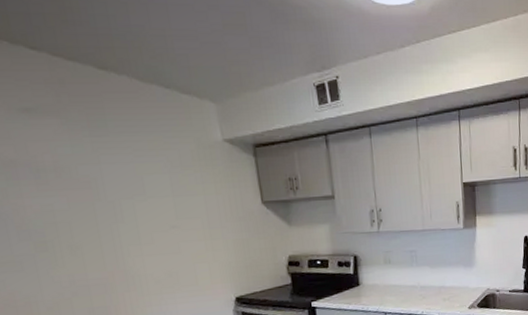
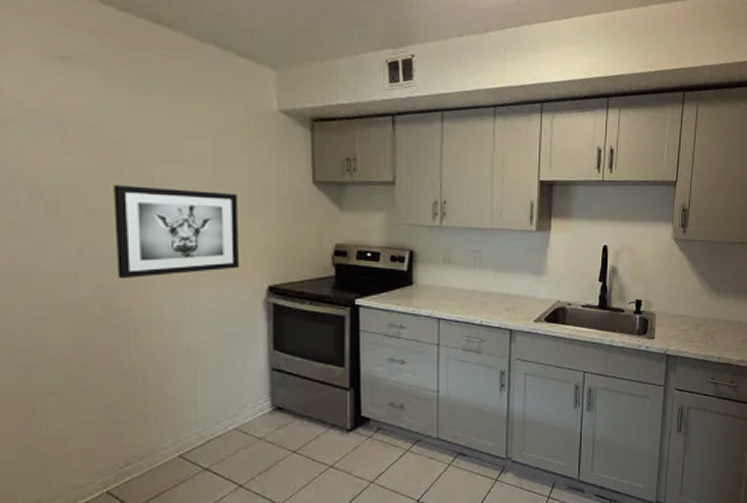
wall art: none [89,219,209,303] -> present [113,185,240,279]

